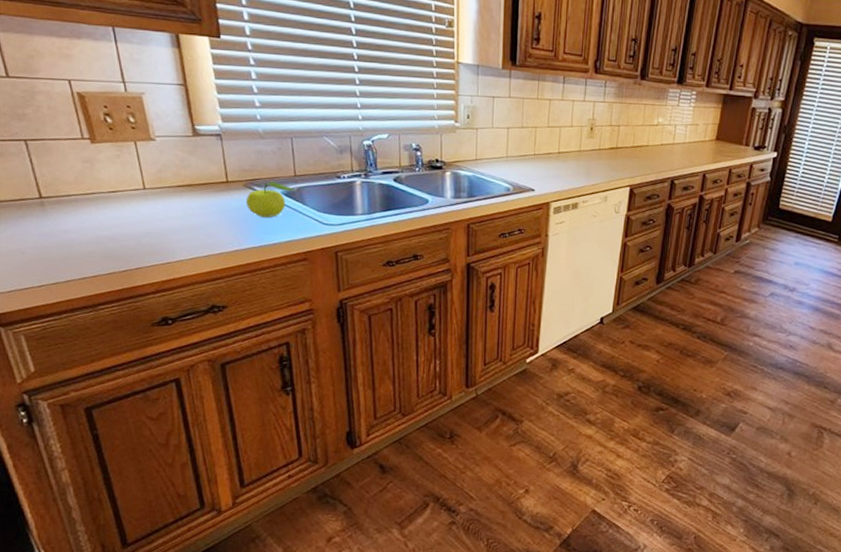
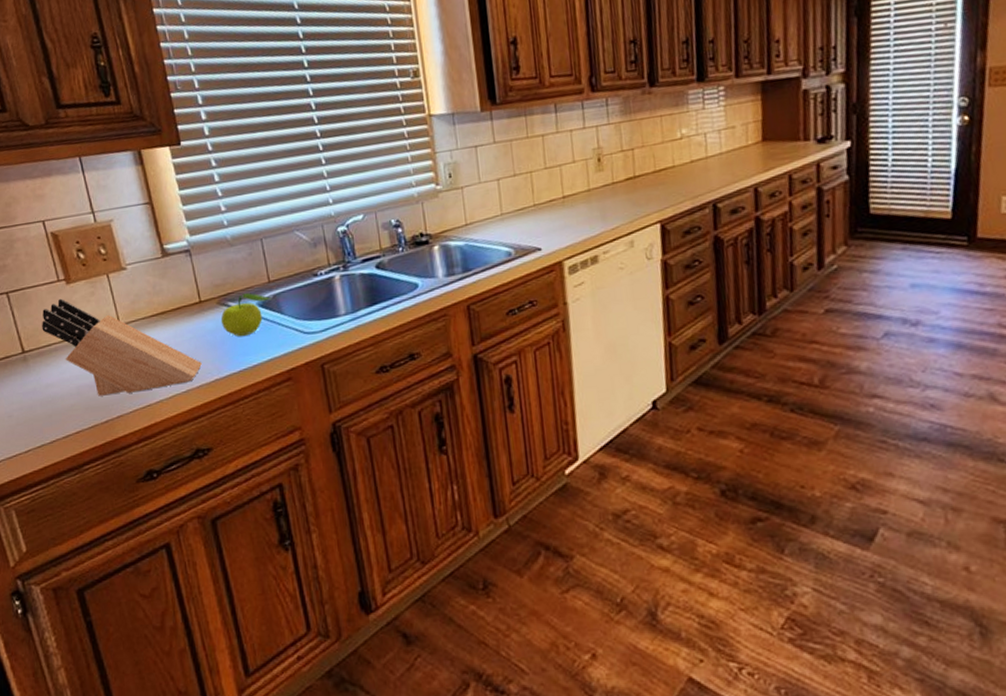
knife block: none [62,155,224,250] -> present [42,298,202,396]

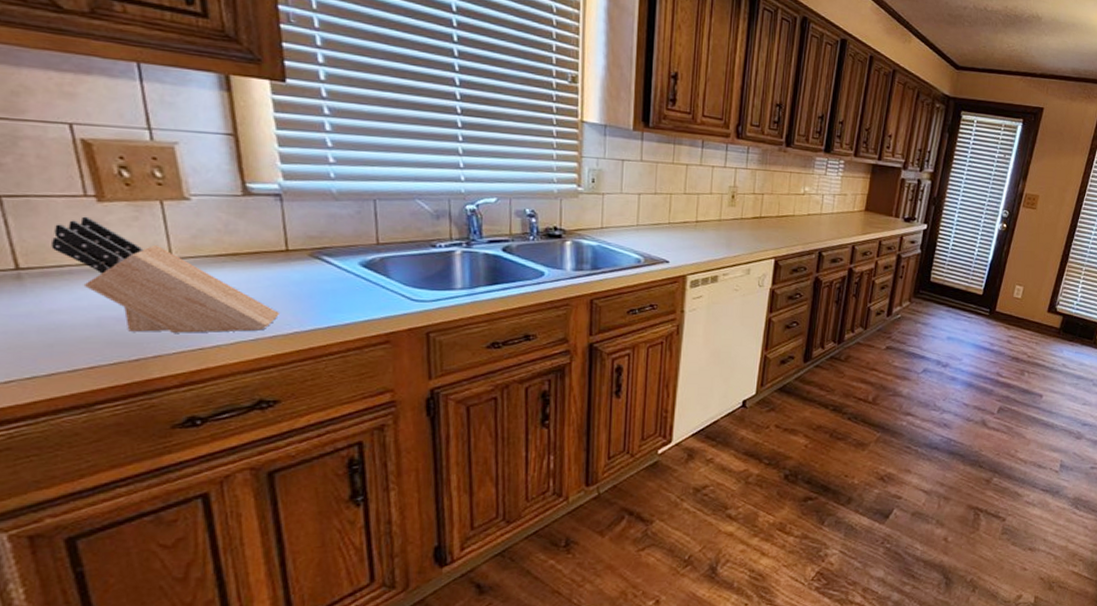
fruit: present [220,293,271,337] -> none [311,251,378,294]

